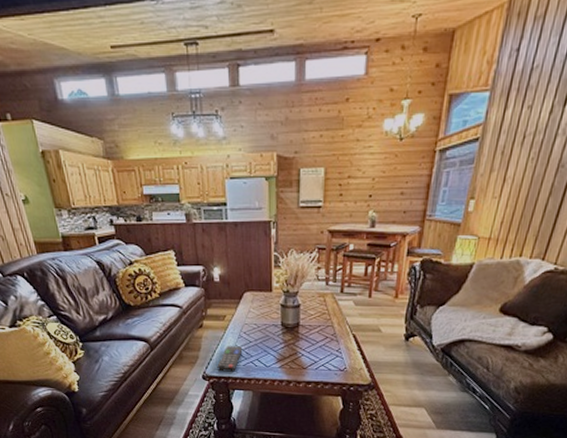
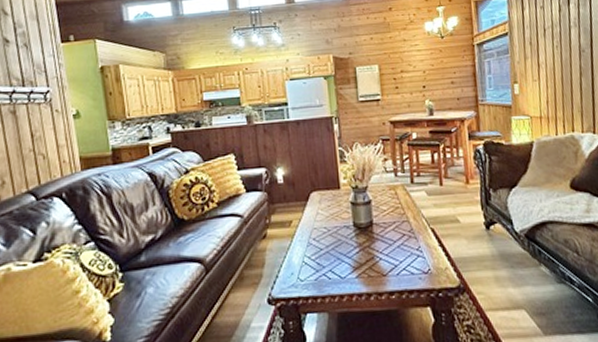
remote control: present [217,346,243,372] -> none [284,256,313,291]

